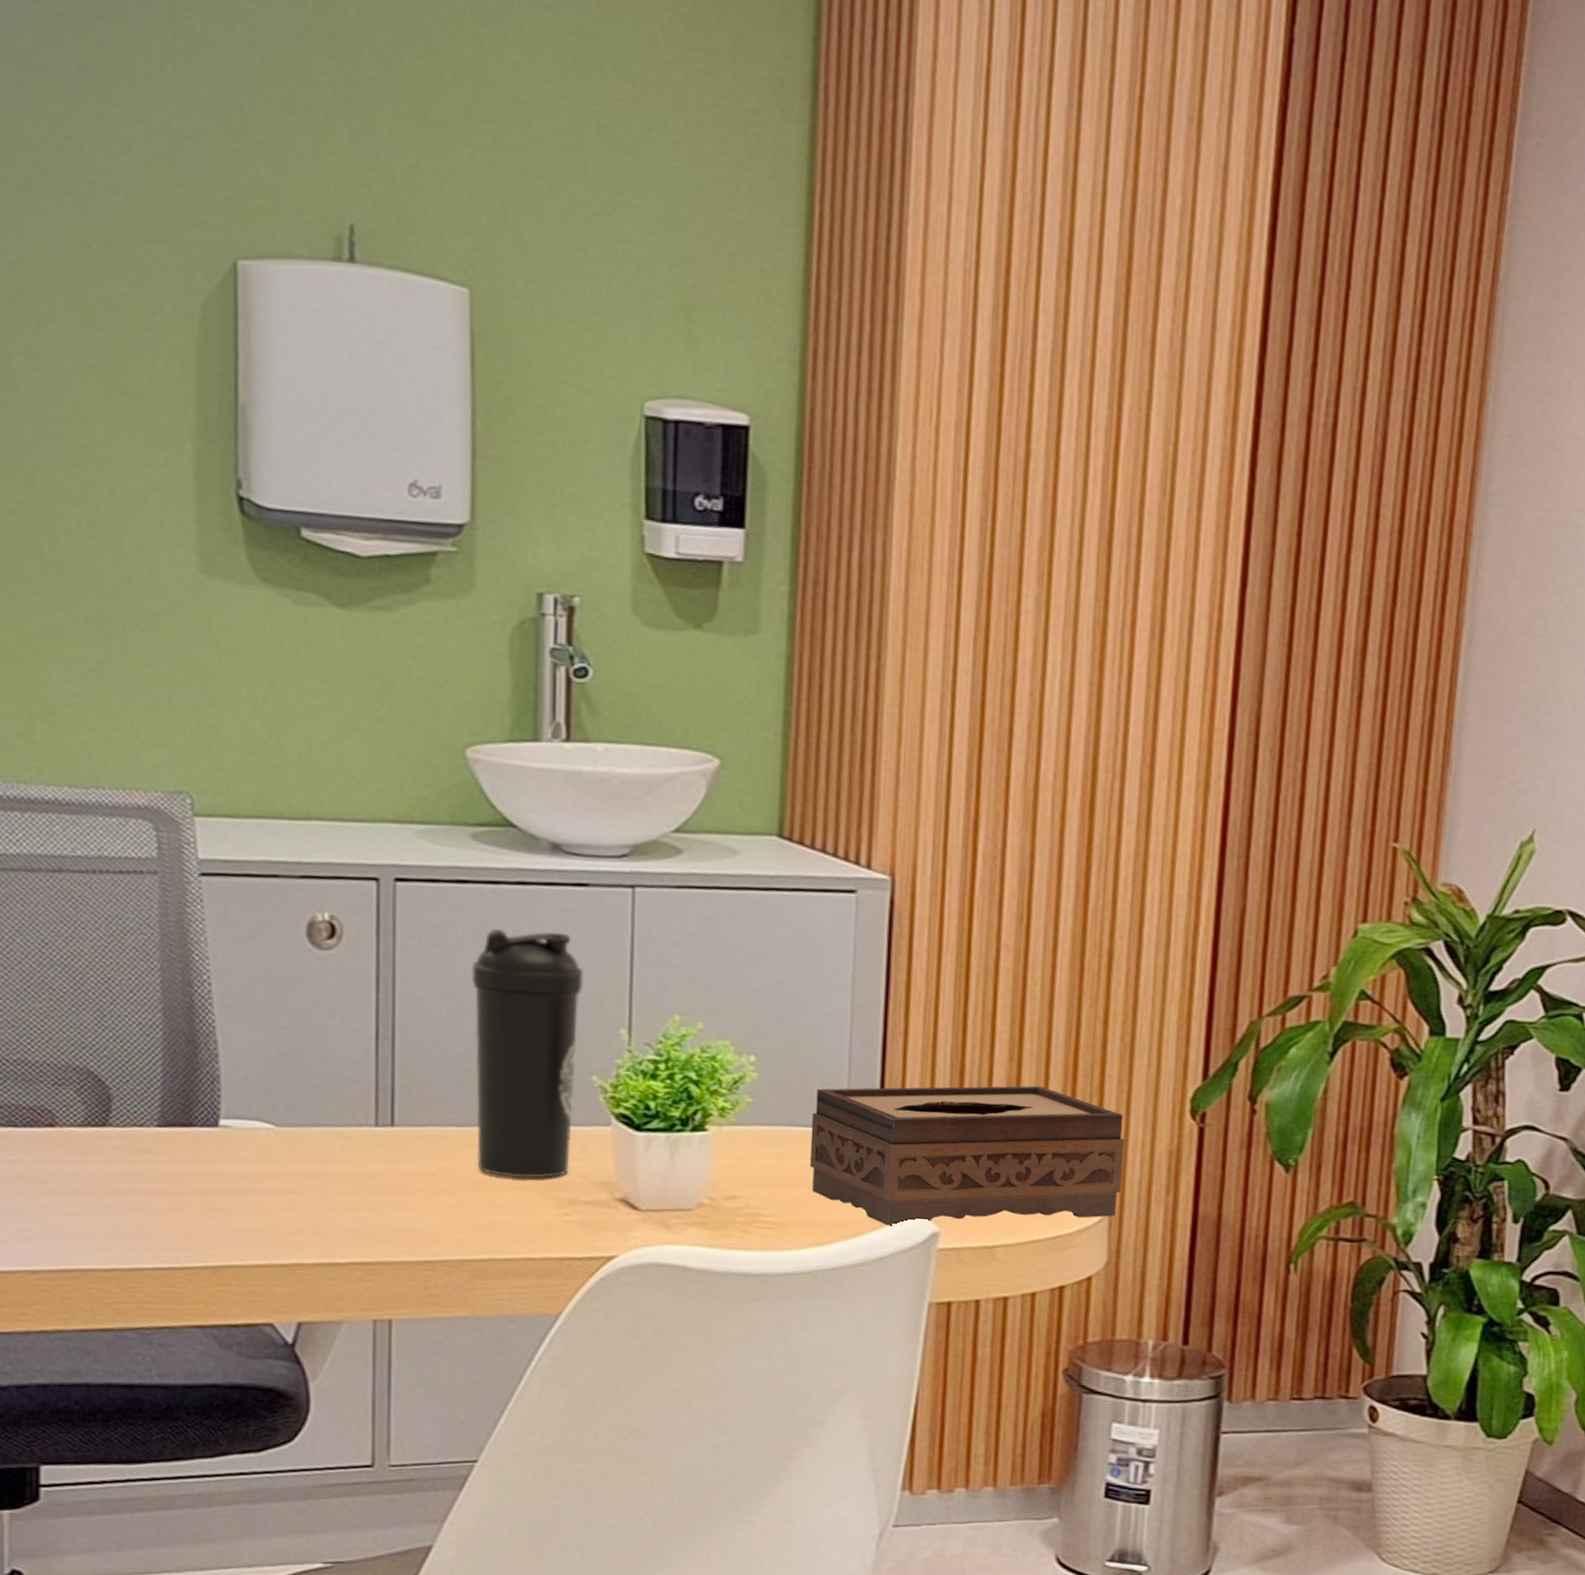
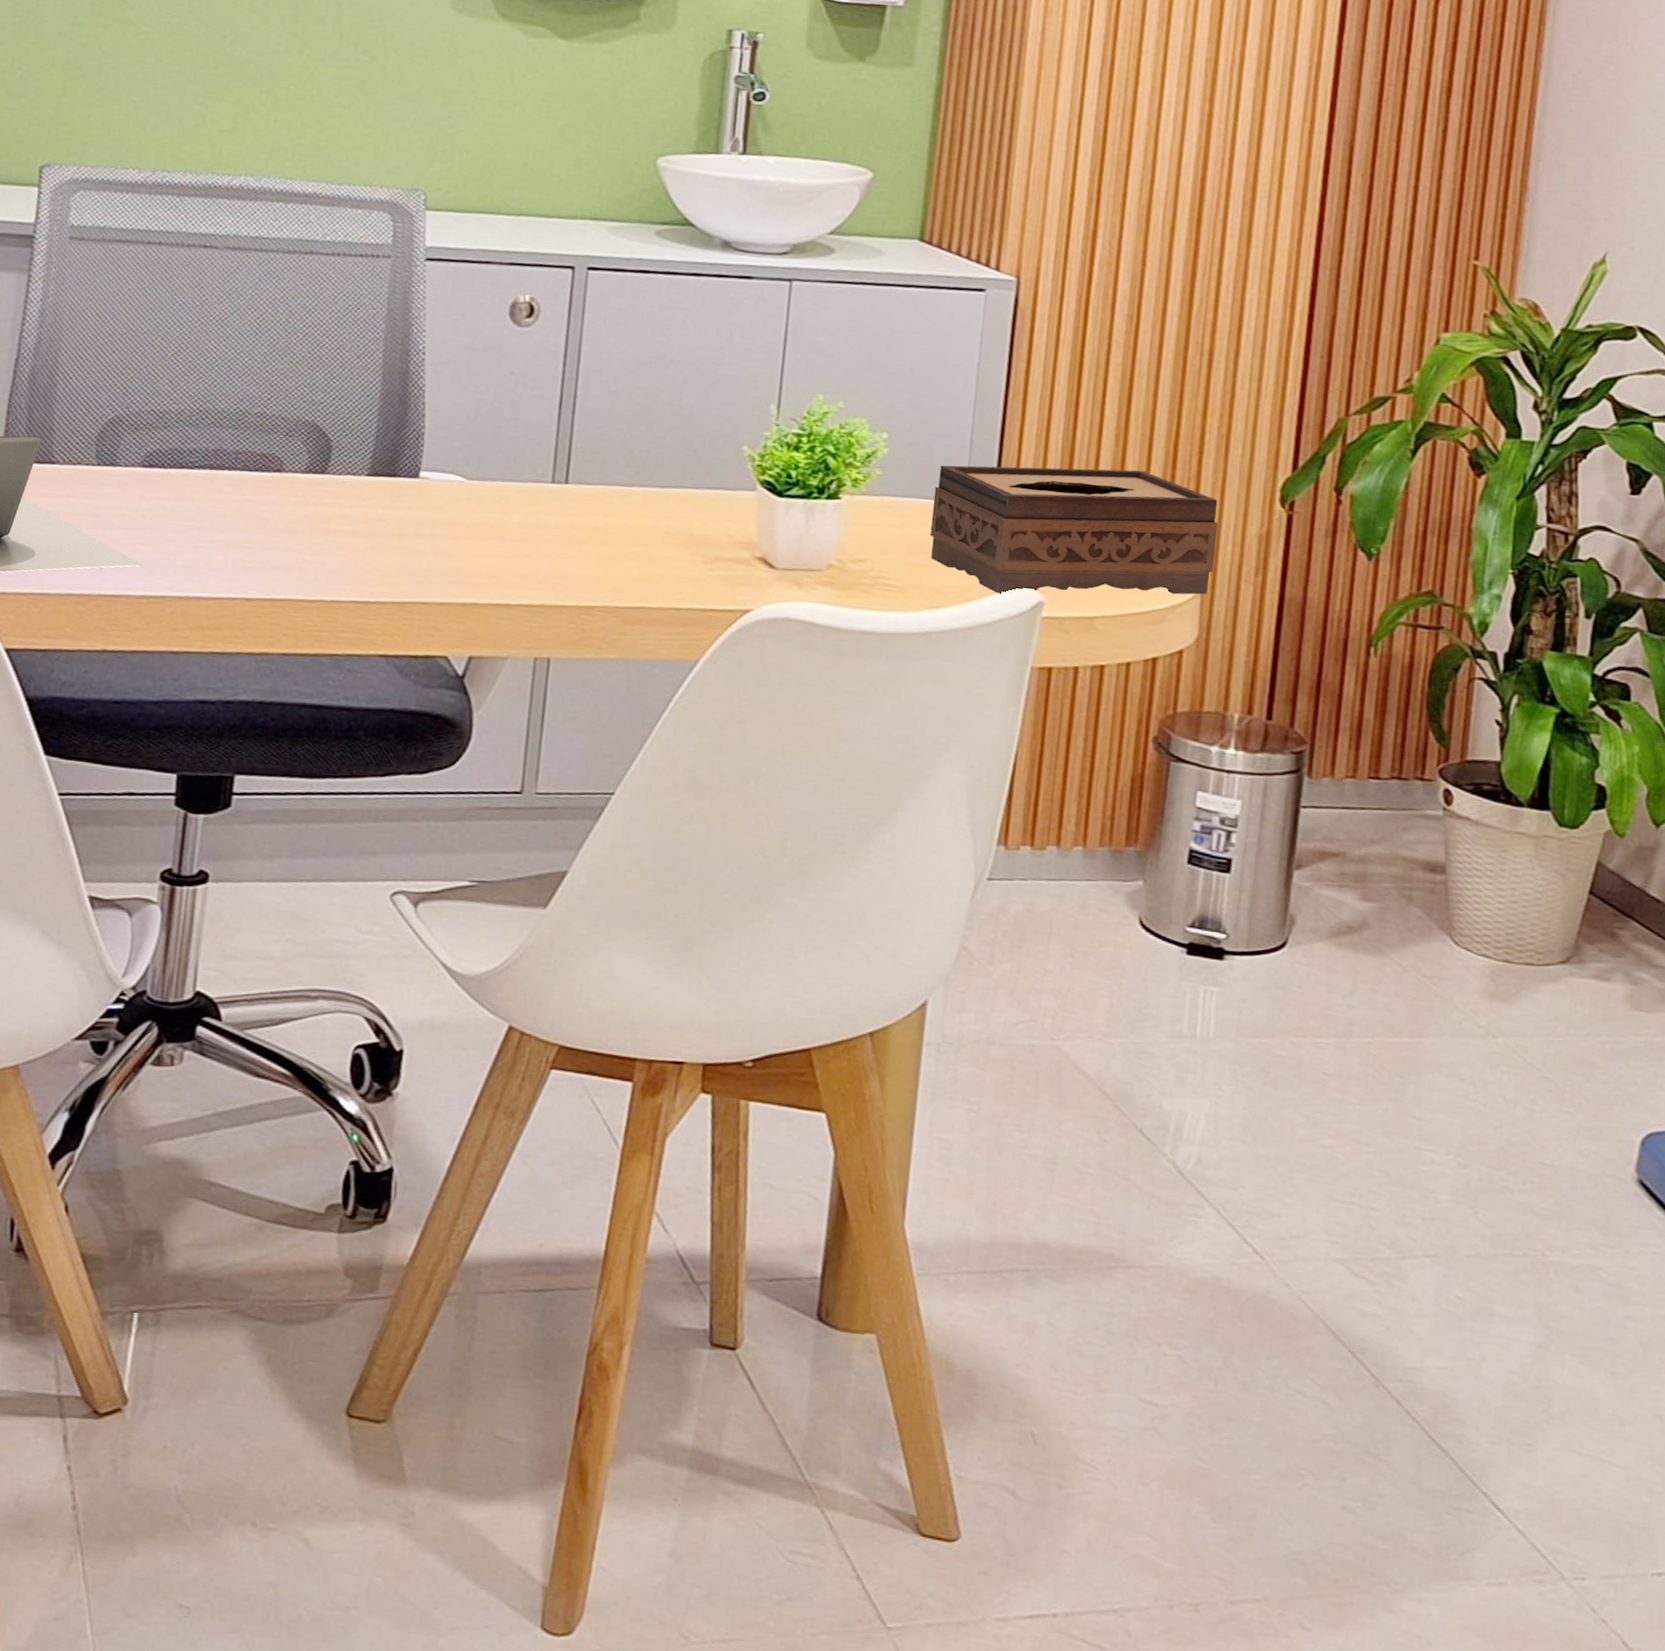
water bottle: present [472,928,583,1179] -> none [637,313,742,536]

